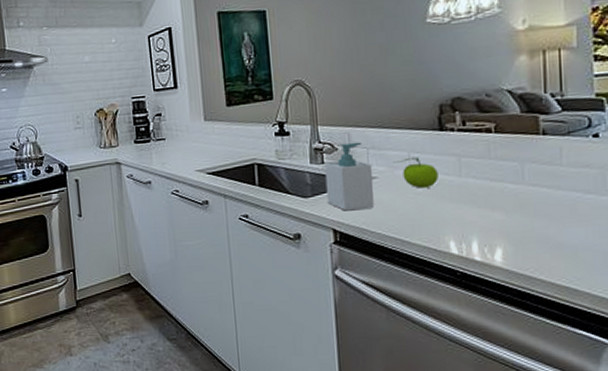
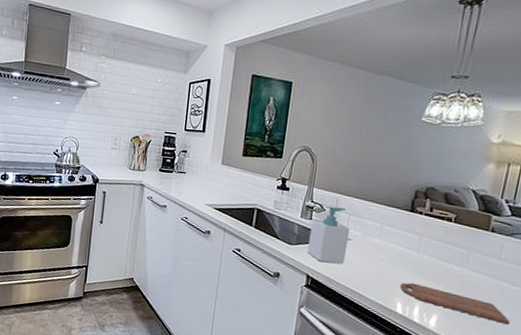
fruit: present [394,156,438,188] -> none [368,228,402,256]
cutting board: none [447,214,595,243] -> present [399,282,511,325]

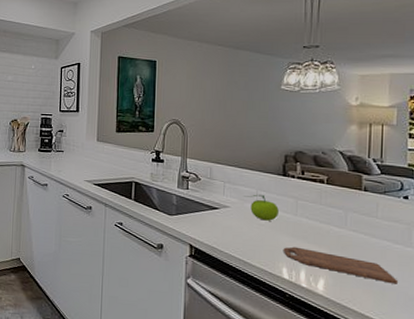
soap bottle: present [307,206,351,264] -> none [187,175,227,232]
fruit: none [368,228,402,256] -> present [244,194,279,221]

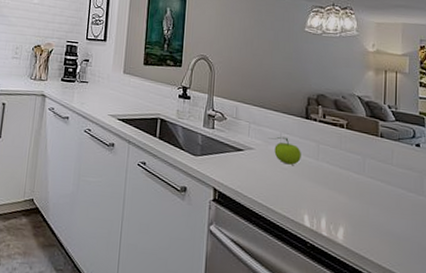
cutting board: present [283,246,399,284] -> none [304,192,412,234]

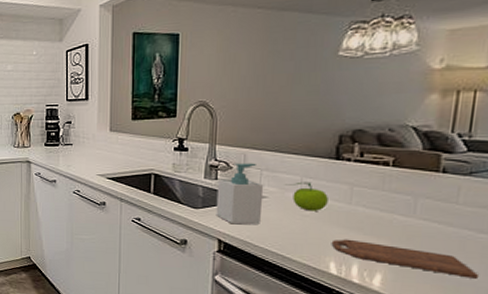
soap bottle: none [212,114,252,175] -> present [216,163,264,225]
cutting board: none [304,192,412,234] -> present [331,239,480,279]

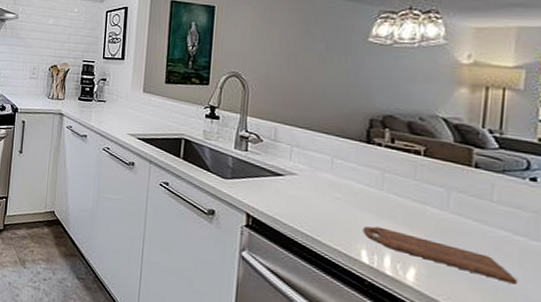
soap bottle: present [216,163,264,225] -> none [245,136,295,202]
fruit: present [285,181,328,211] -> none [316,162,359,194]

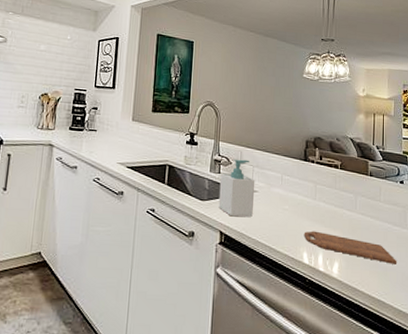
soap bottle: none [245,136,295,202] -> present [218,158,255,217]

